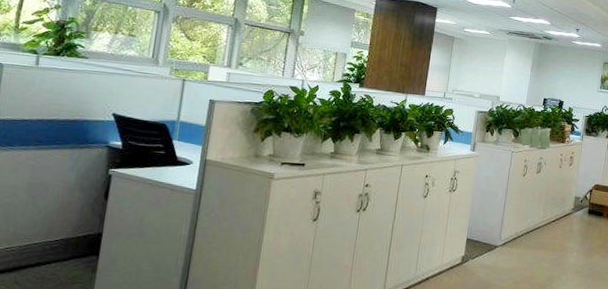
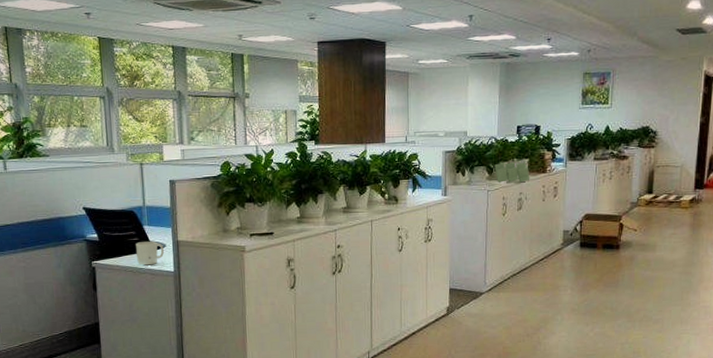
mug: none [159,155,190,181] -> present [135,241,165,266]

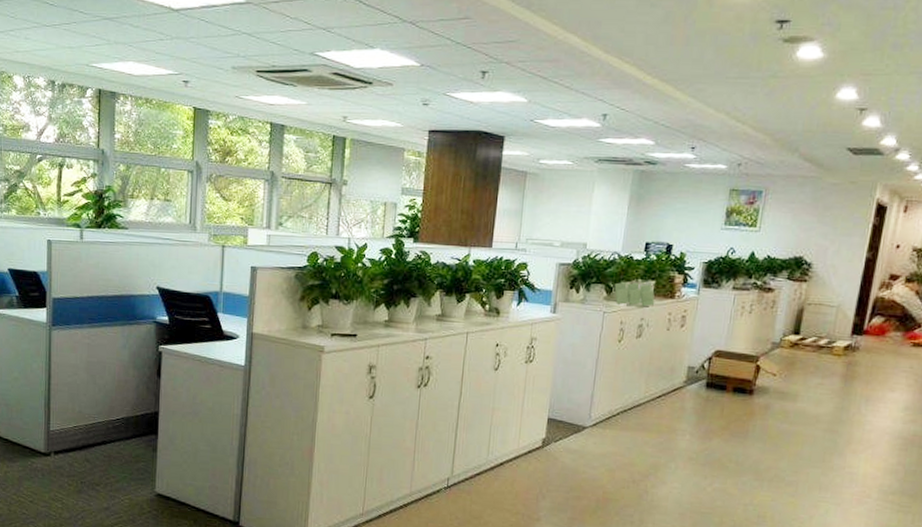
mug: present [135,241,165,266] -> none [206,329,237,357]

